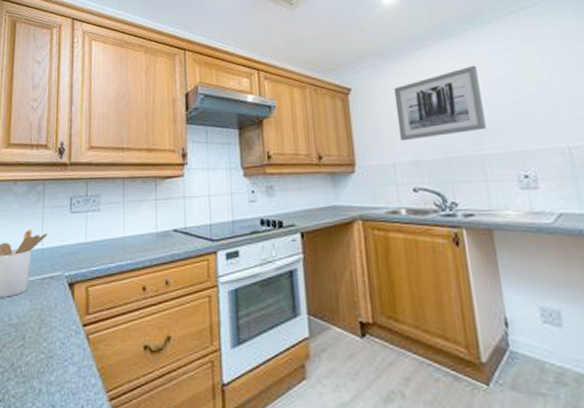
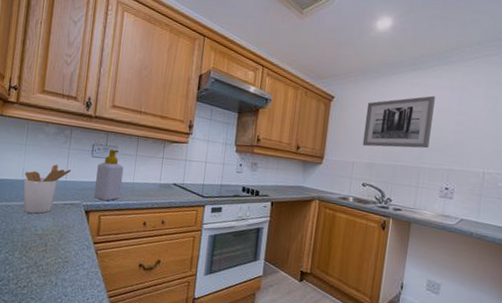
soap bottle: none [78,199,111,266] -> present [94,149,124,201]

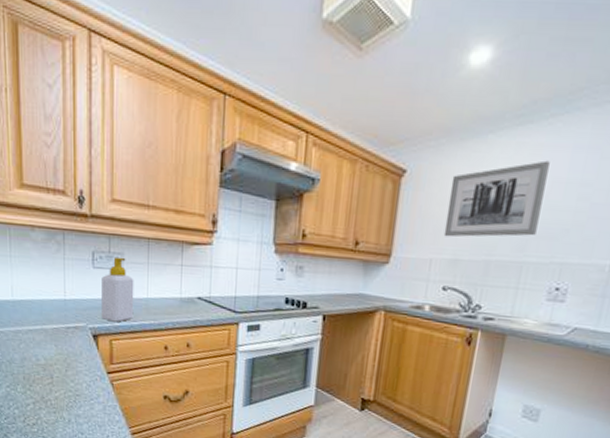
utensil holder: present [23,164,72,214] -> none [15,279,71,341]

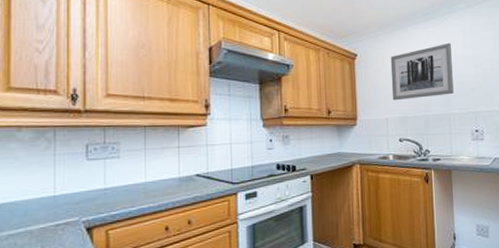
soap bottle: present [102,256,134,322] -> none [96,146,132,211]

